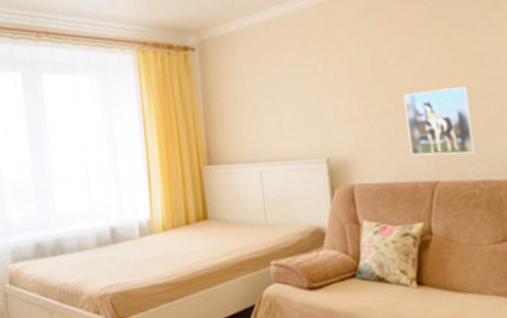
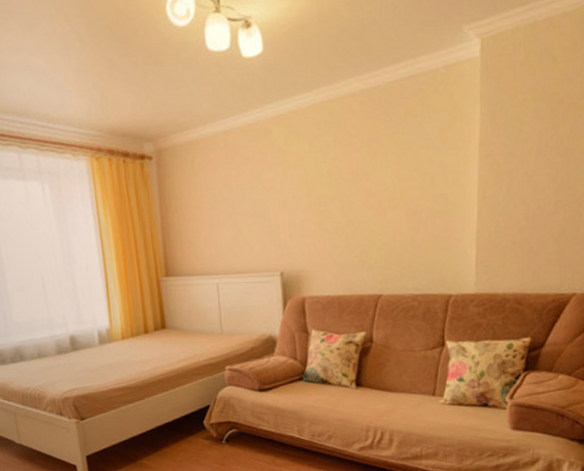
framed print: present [403,86,477,156] -> none [357,205,419,271]

